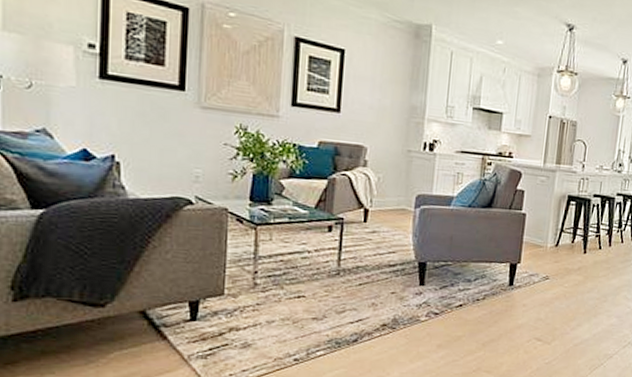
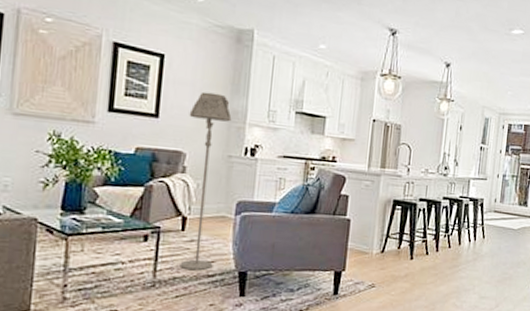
floor lamp: none [362,87,411,261] -> present [179,91,232,271]

